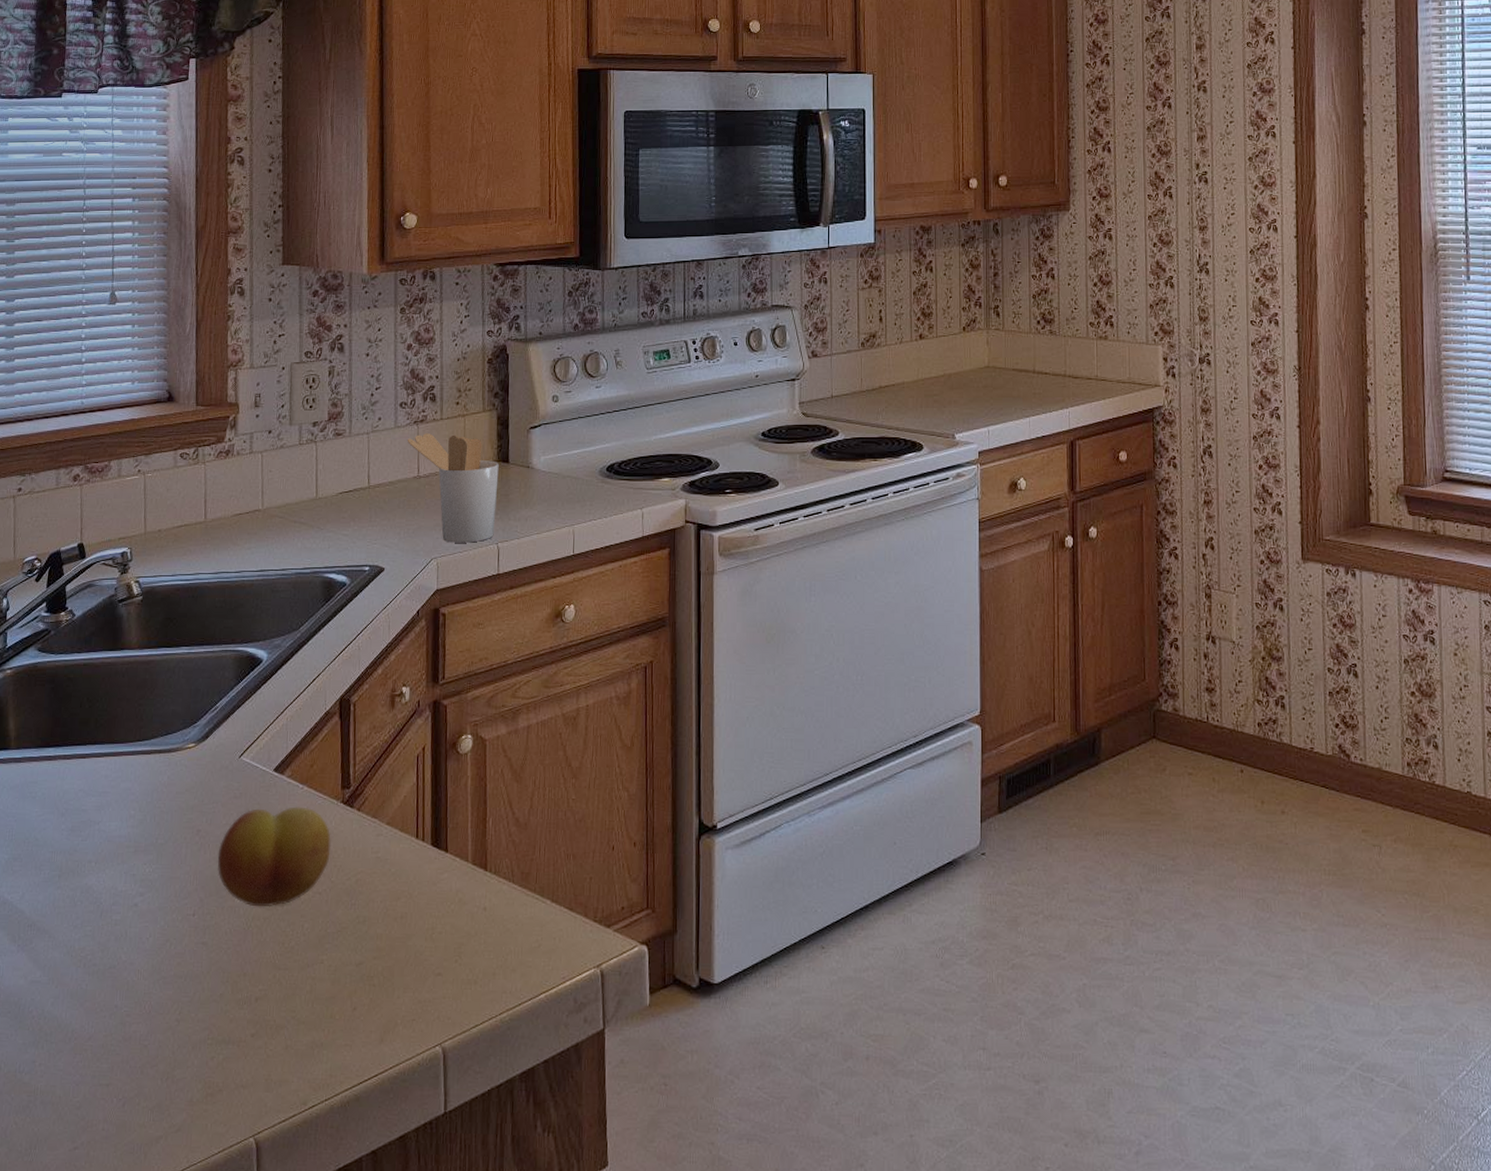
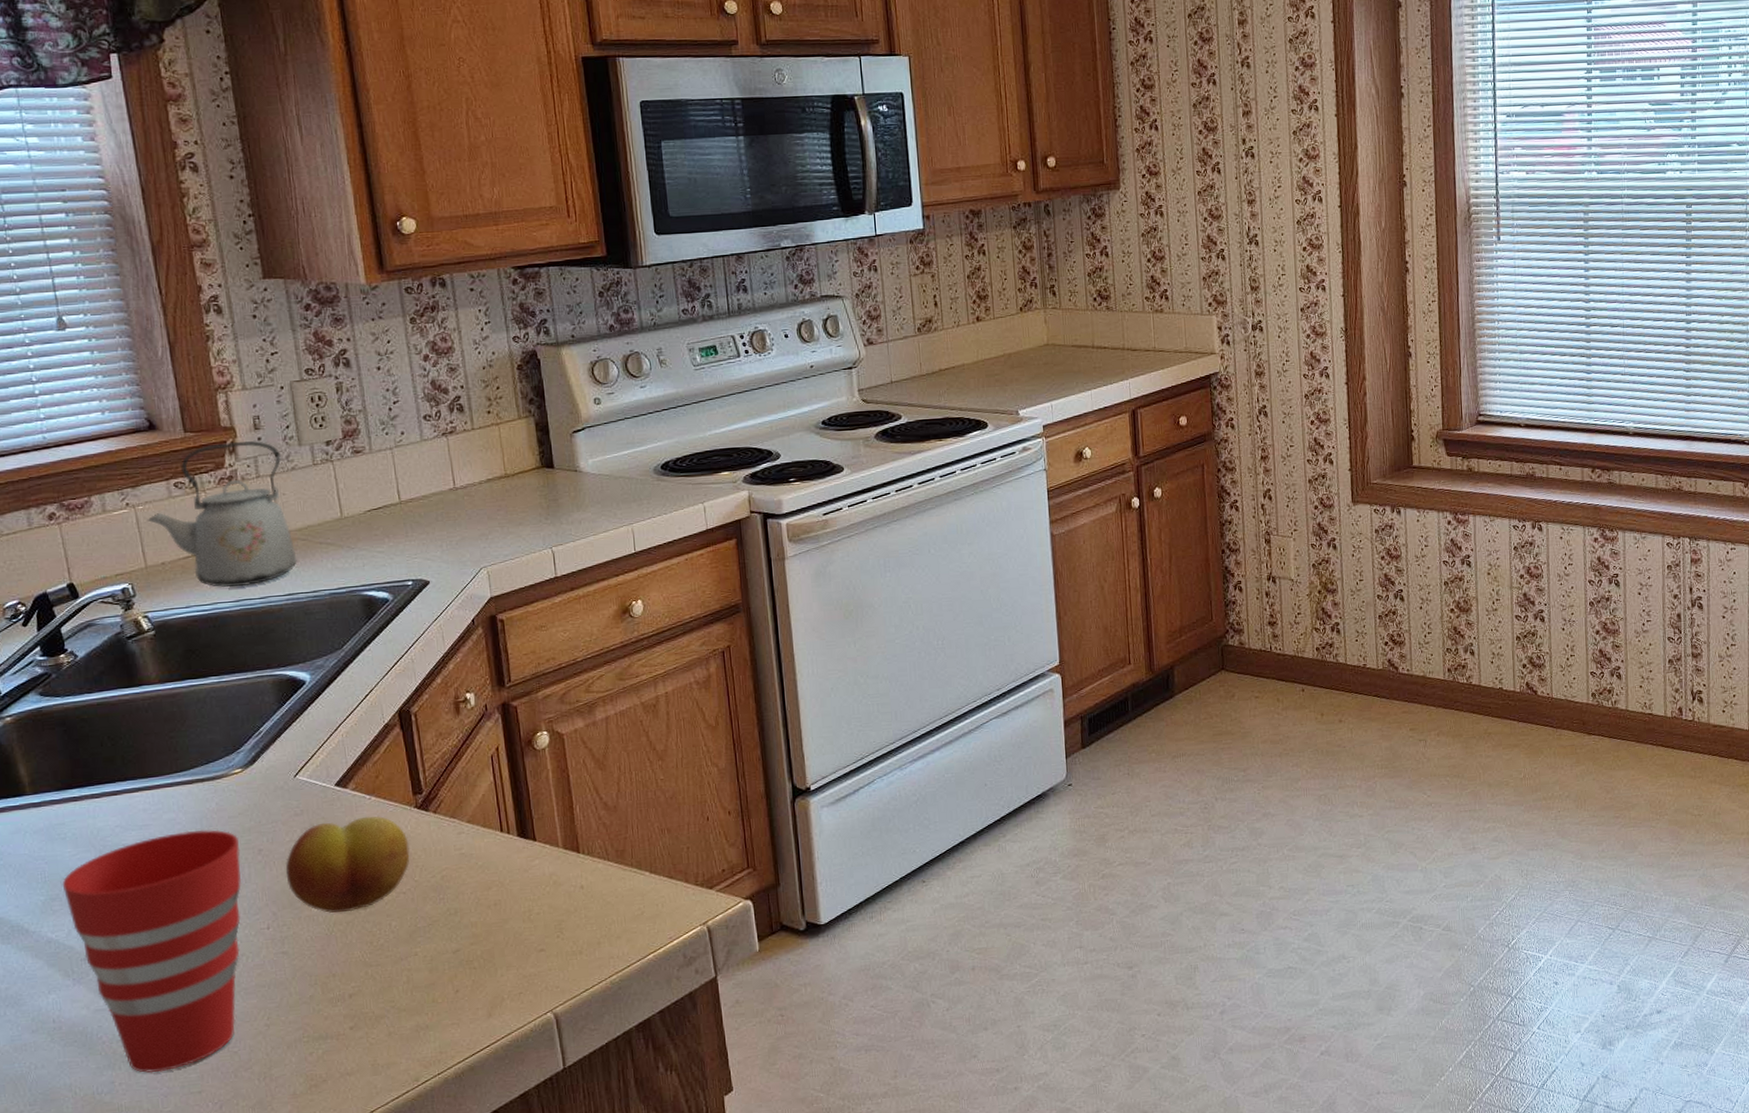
cup: none [25,802,182,1058] -> present [62,829,242,1073]
kettle: none [153,417,273,558] -> present [147,440,297,587]
utensil holder: present [407,433,499,543] -> none [436,444,547,551]

